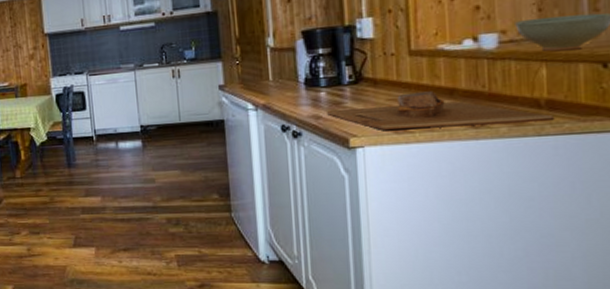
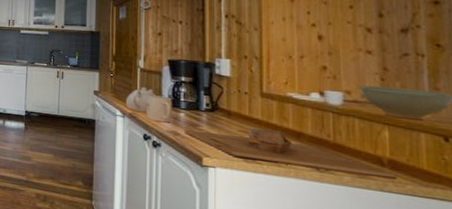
teapot: none [256,69,292,101] -> present [125,87,157,113]
mug: none [280,76,312,108] -> present [145,95,172,123]

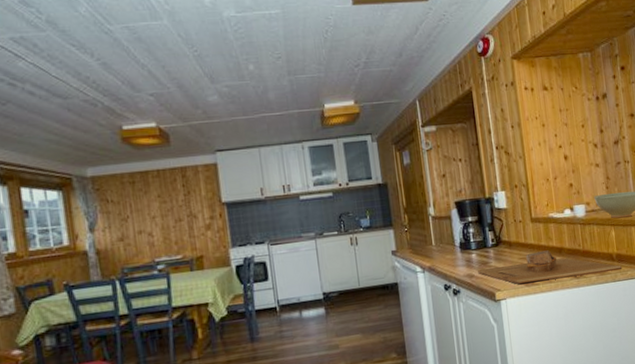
teapot: present [125,87,157,113] -> none [422,235,450,264]
mug: present [145,95,172,123] -> none [441,240,466,269]

